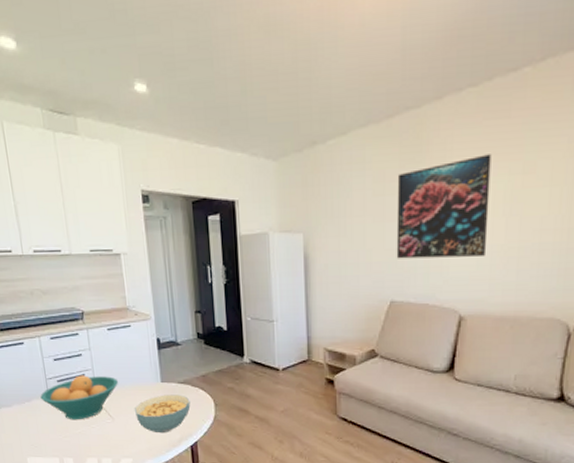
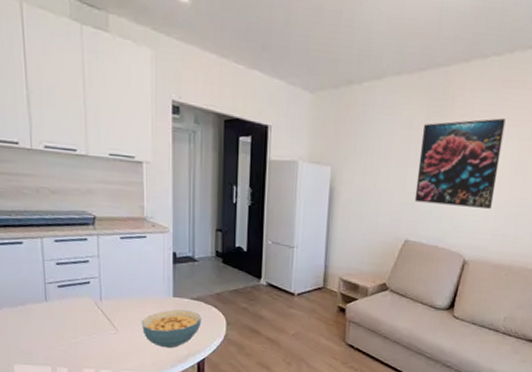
fruit bowl: present [40,375,119,420] -> none [36,282,128,329]

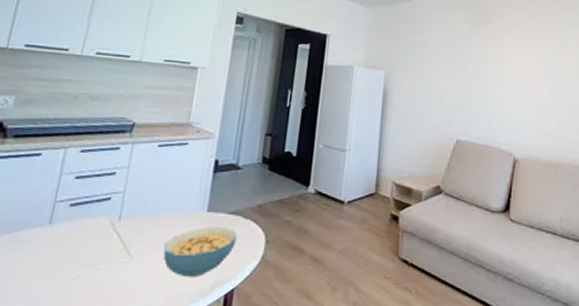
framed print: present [414,118,506,209] -> none [463,29,536,108]

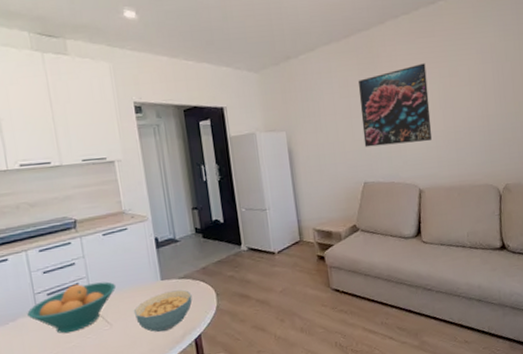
fruit bowl: none [37,198,154,259] -> present [27,281,117,334]
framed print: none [463,29,536,108] -> present [358,63,432,147]

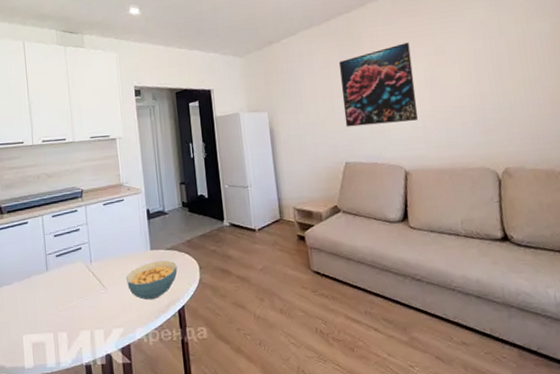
fruit bowl: present [27,281,117,334] -> none [39,248,112,294]

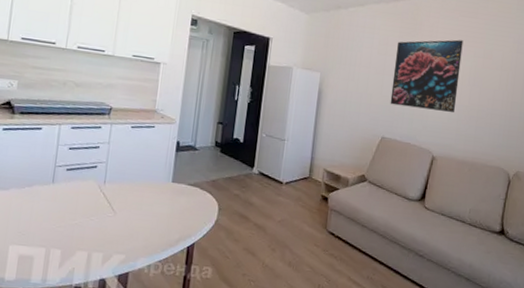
cereal bowl: present [126,260,178,300] -> none [139,194,196,233]

